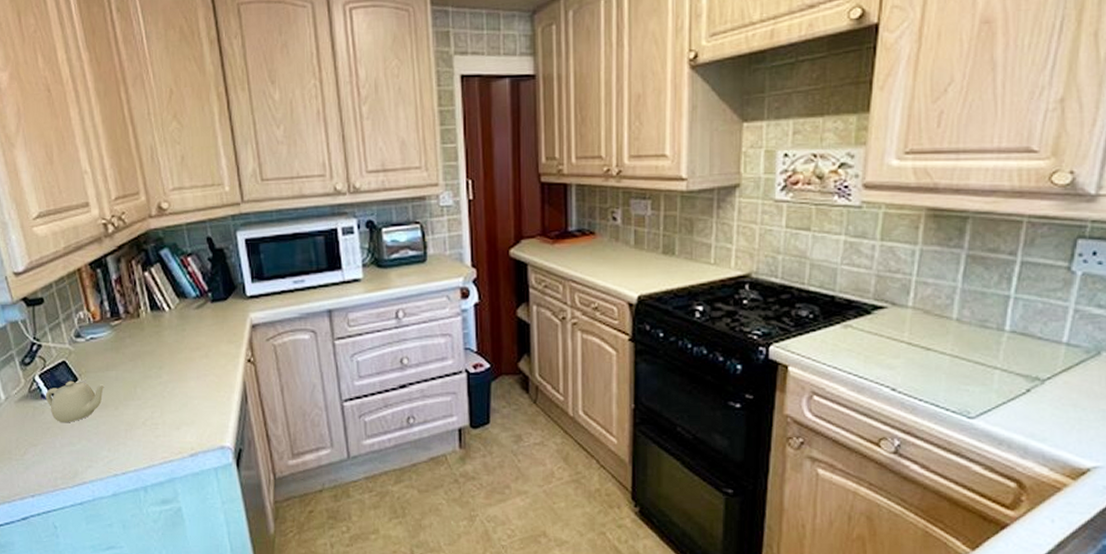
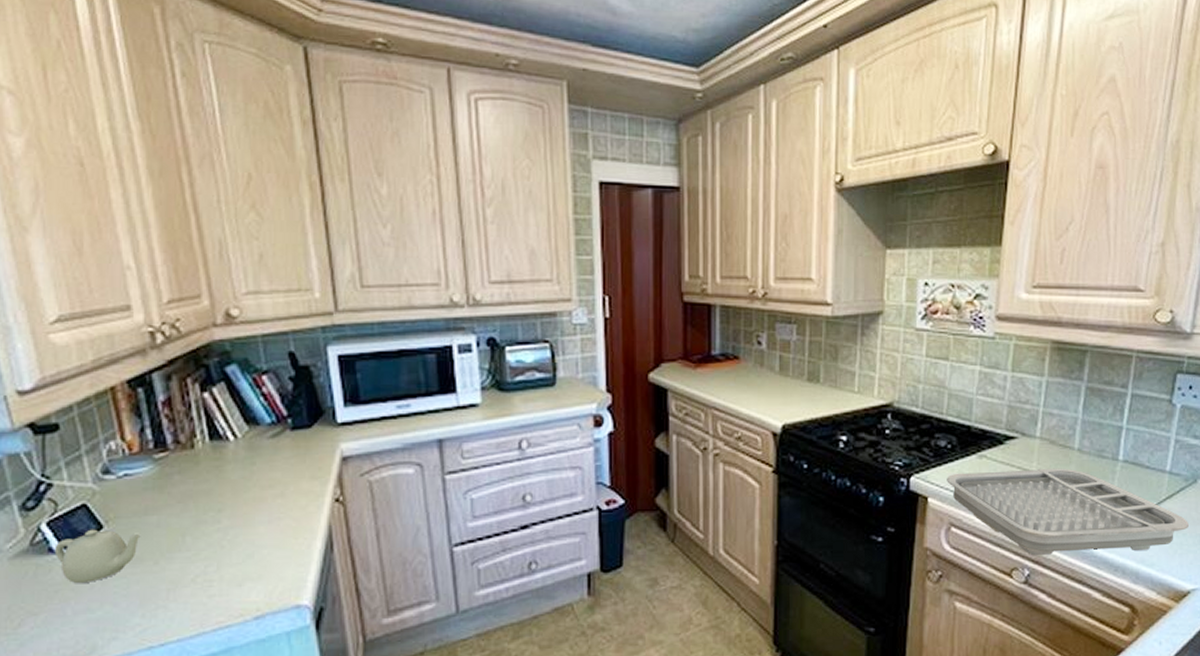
dish rack: none [808,338,1089,427] -> present [947,468,1189,556]

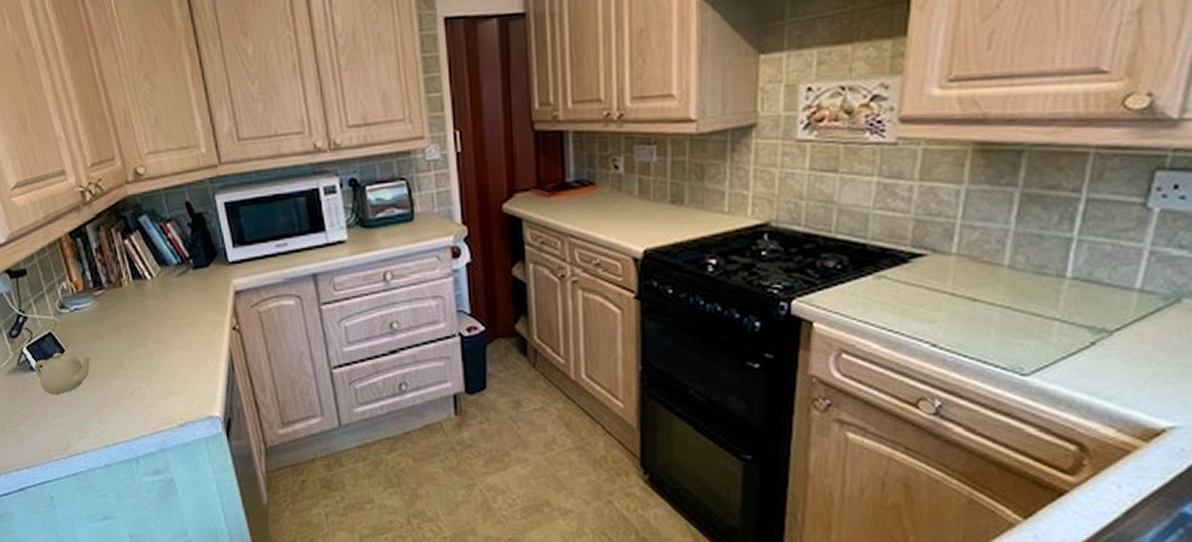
dish rack: present [947,468,1189,556] -> none [836,287,1167,386]

